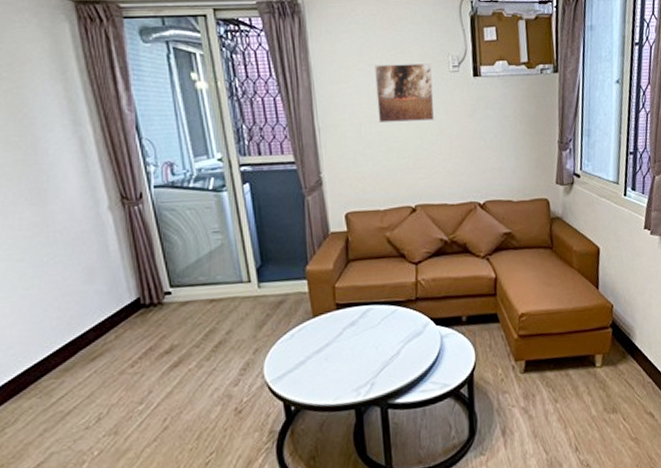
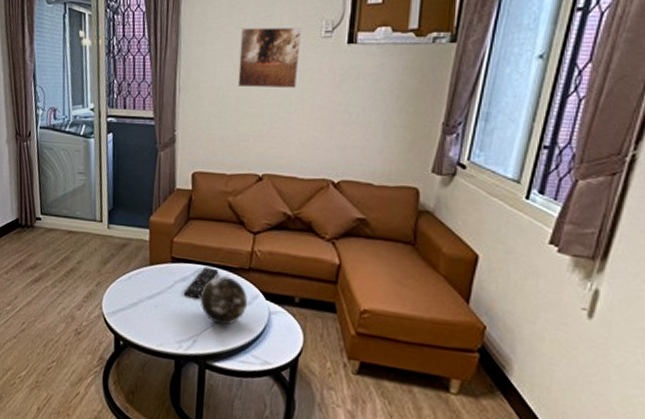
remote control: none [353,305,386,341] -> present [183,267,218,300]
decorative orb: none [371,311,419,361] -> present [200,276,247,325]

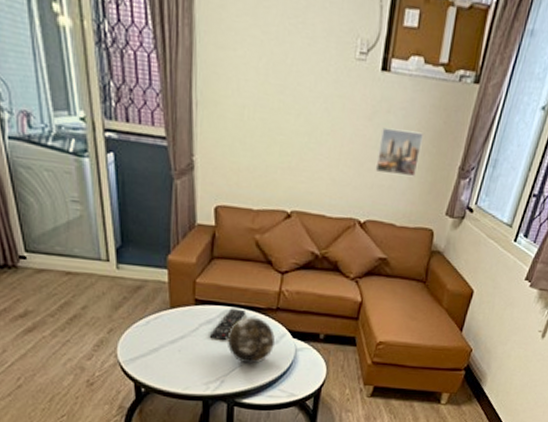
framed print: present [237,28,301,88] -> none [265,33,335,116]
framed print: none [347,92,399,137] -> present [375,127,425,177]

